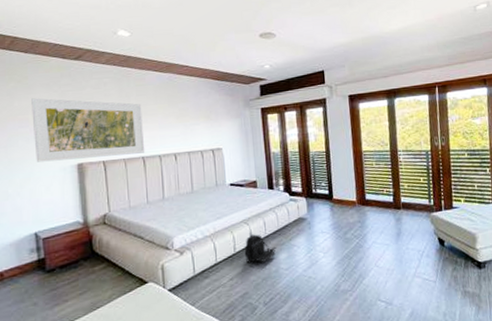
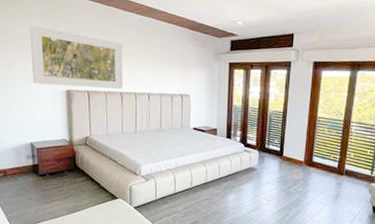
backpack: present [244,232,277,264] -> none [199,172,227,200]

